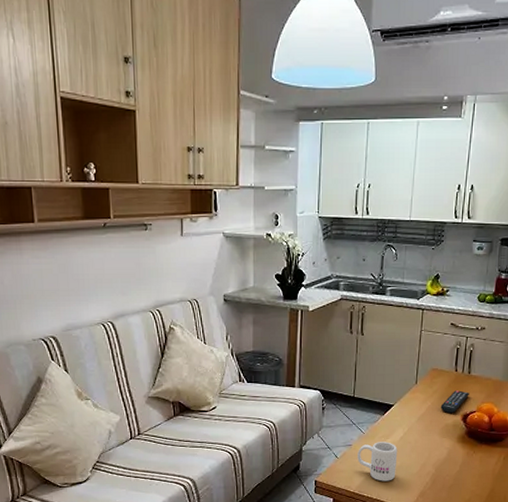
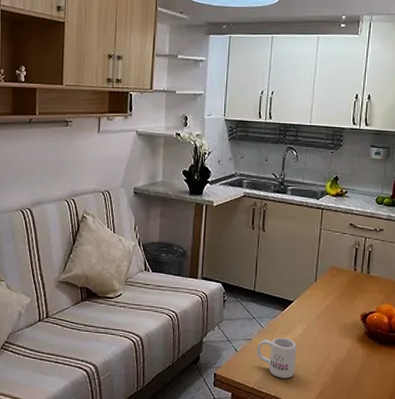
remote control: present [440,390,469,413] -> none [340,290,368,312]

